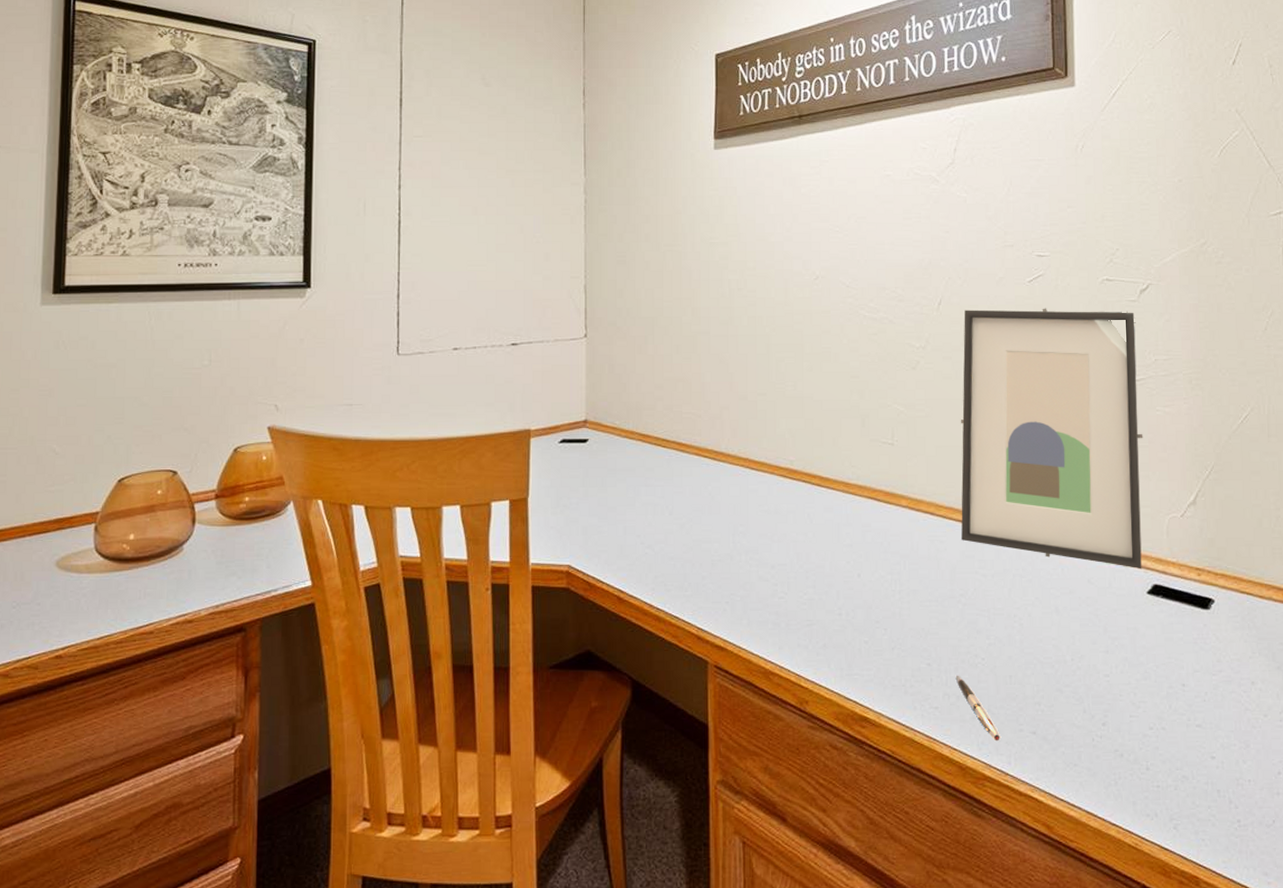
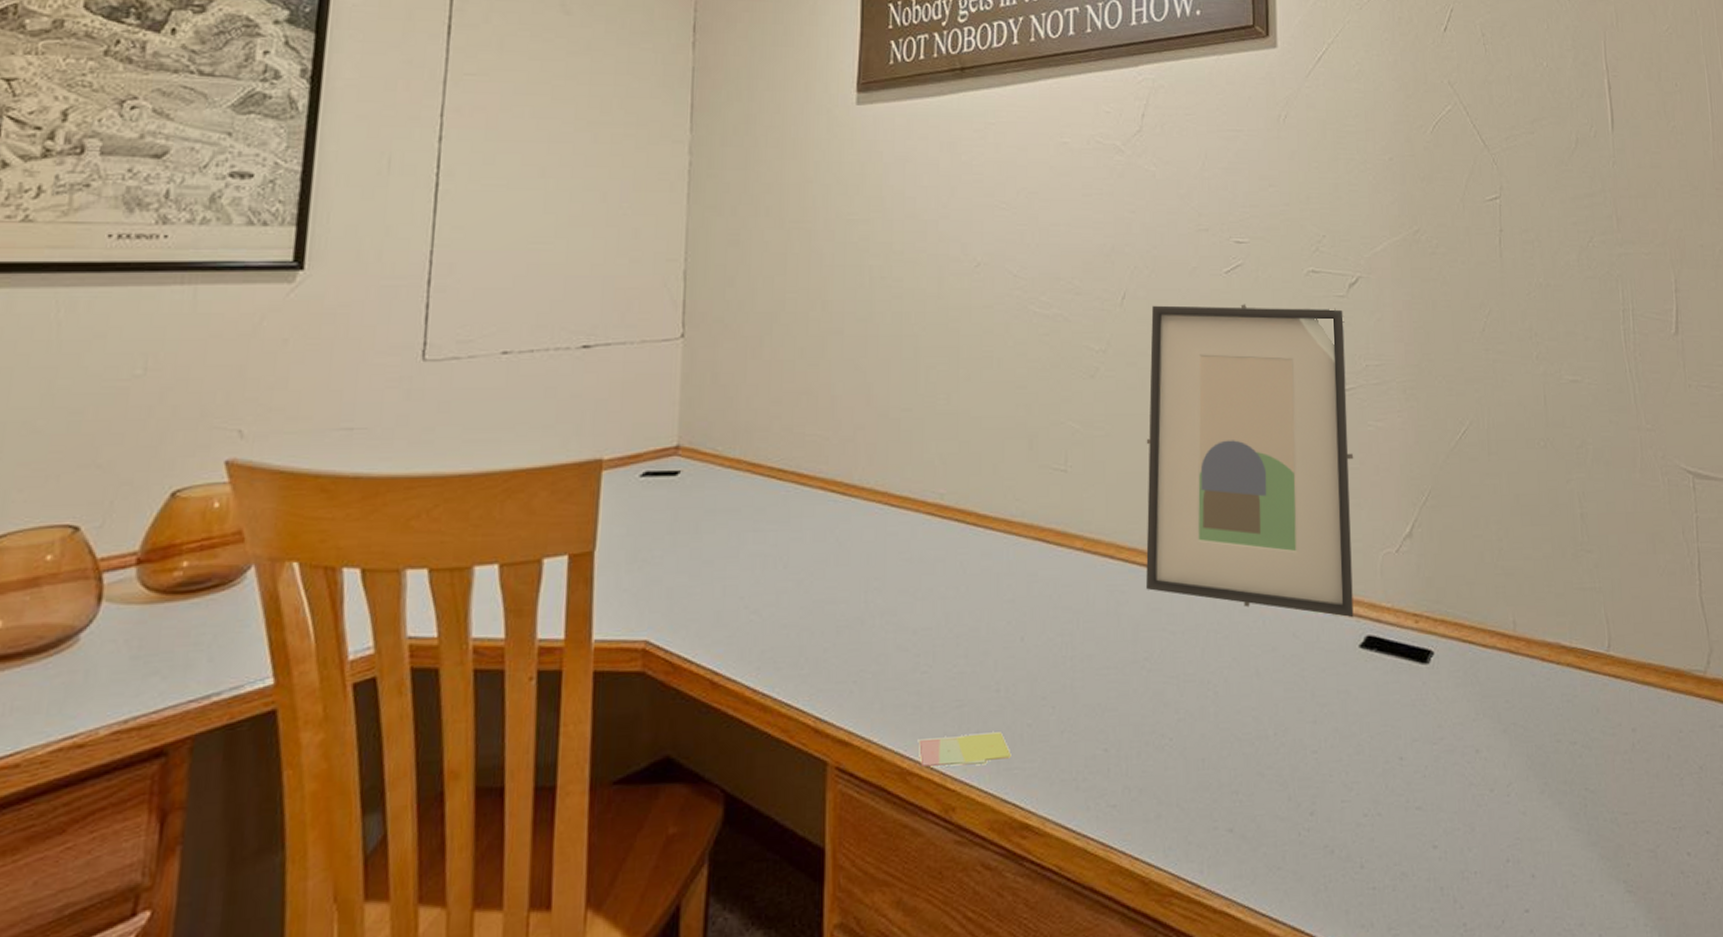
sticky notes: none [778,646,852,670] -> present [919,732,1011,767]
pen: present [956,675,1000,742] -> none [1139,761,1191,845]

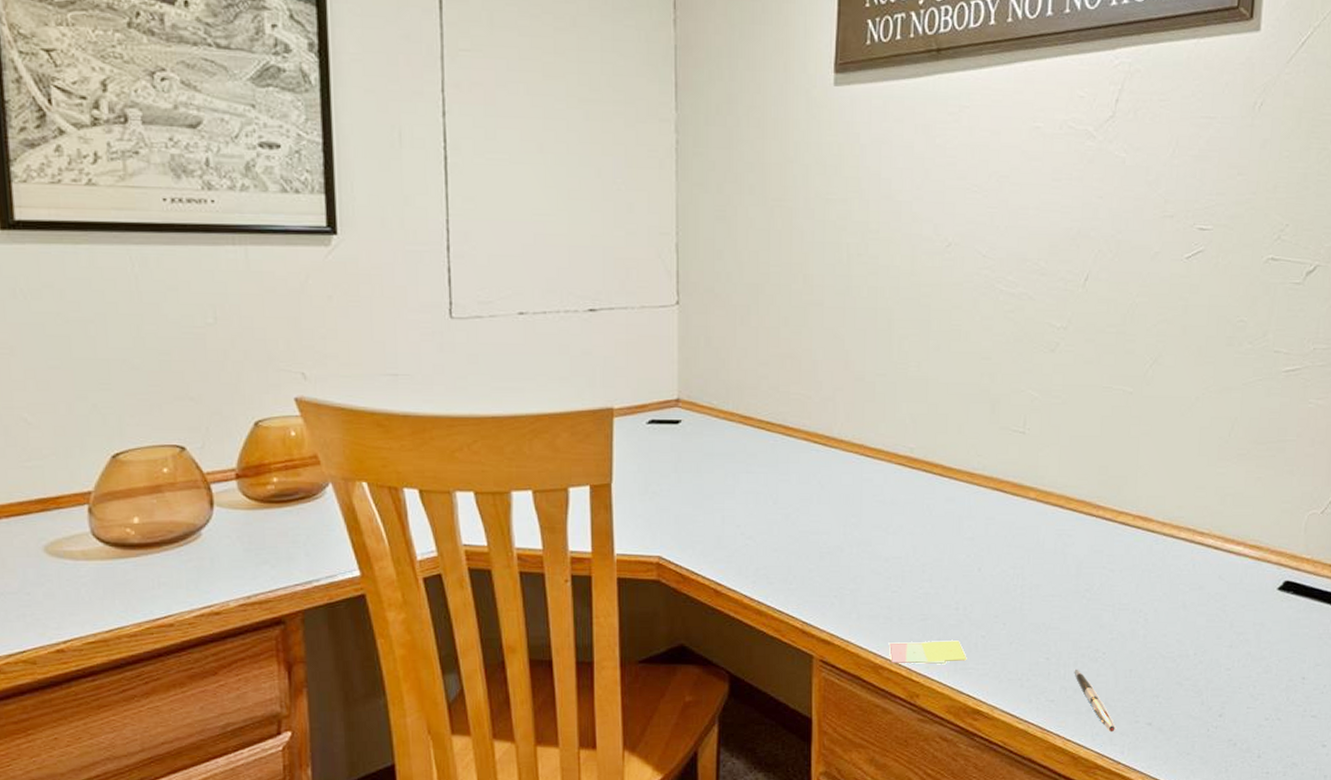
pen: none [1139,761,1191,845] -> present [1075,669,1115,733]
picture frame: present [1146,304,1354,617] -> none [1091,287,1298,565]

